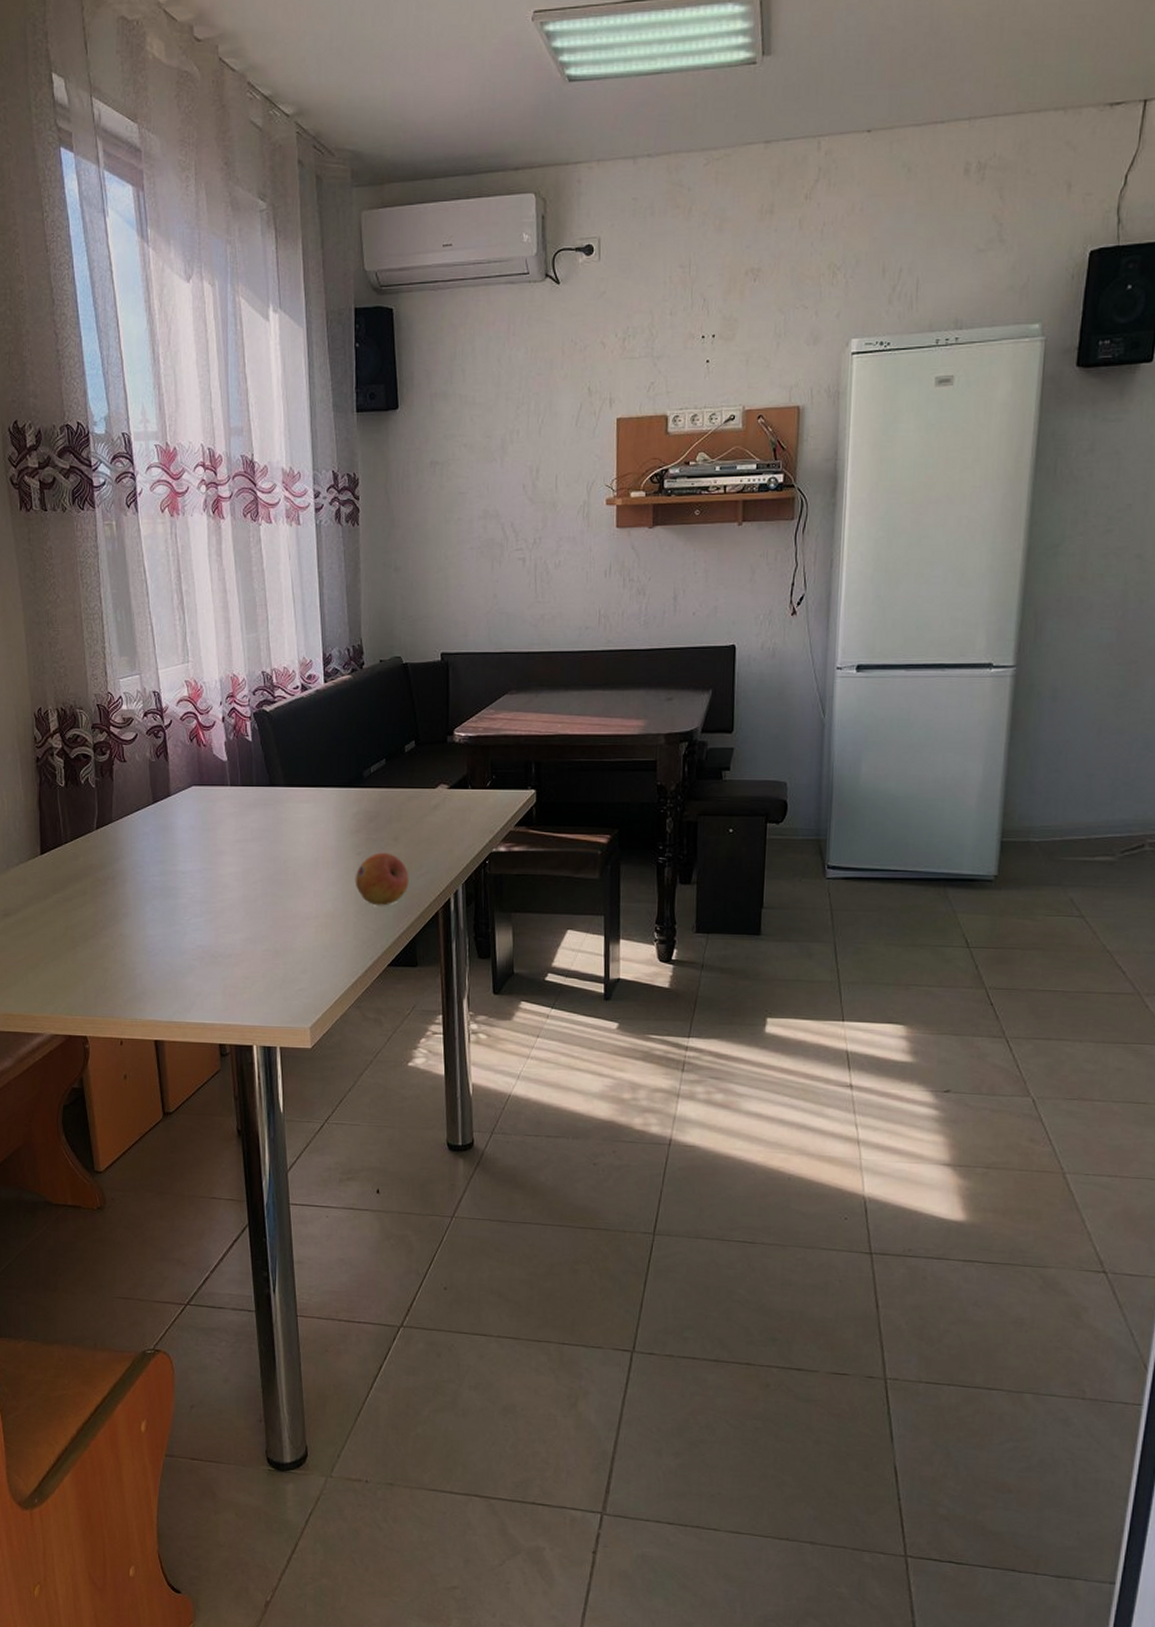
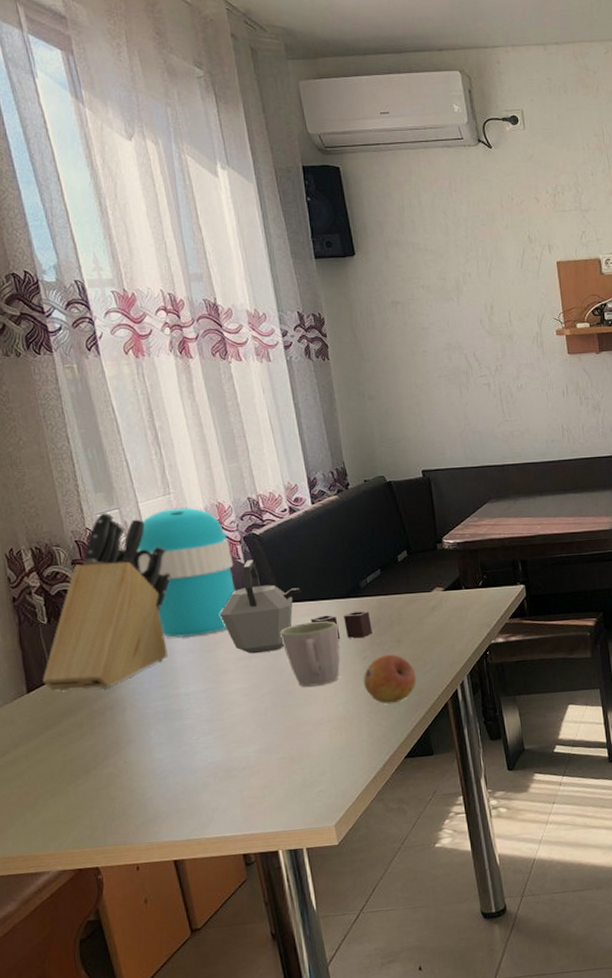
knife block: none [55,677,180,858] -> present [42,512,171,691]
coffee maker: none [152,677,242,814] -> present [136,507,235,638]
kettle: none [222,738,370,838] -> present [219,560,372,654]
mug: none [278,810,337,878] -> present [279,621,340,687]

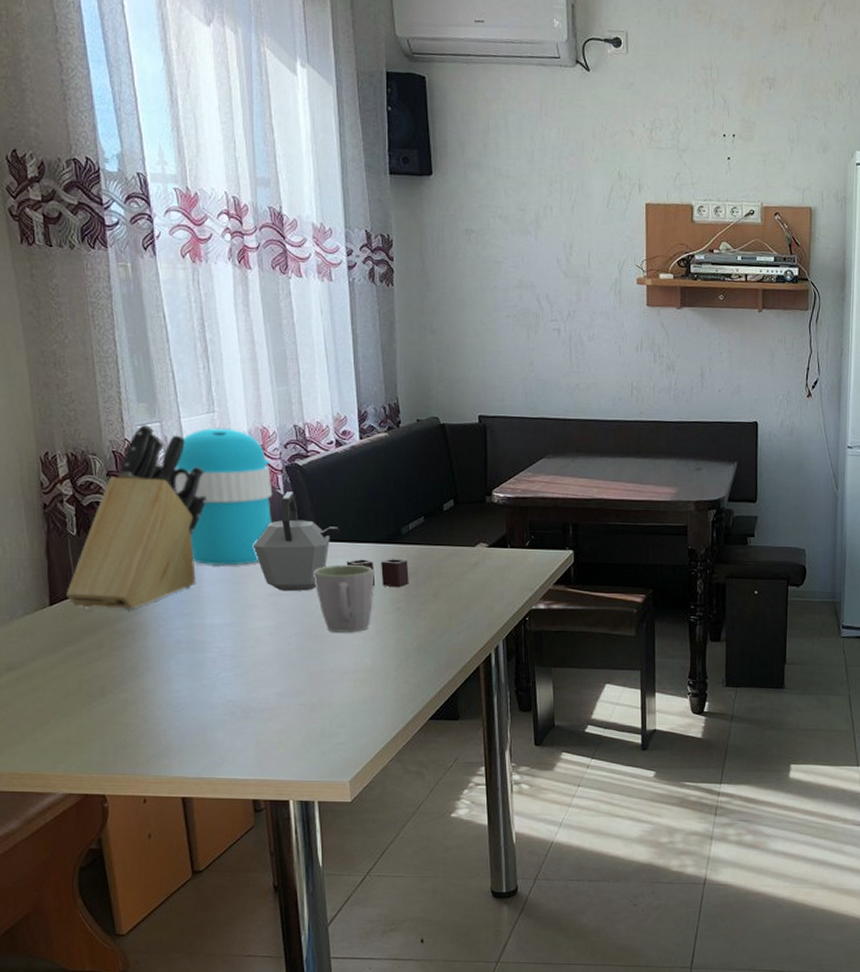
fruit: present [363,654,416,704] -> none [394,608,449,661]

